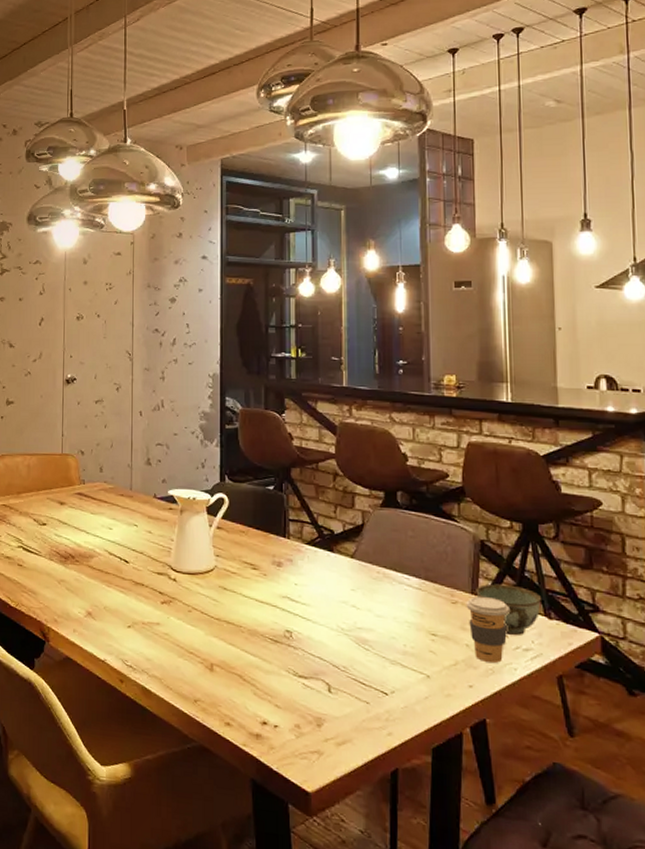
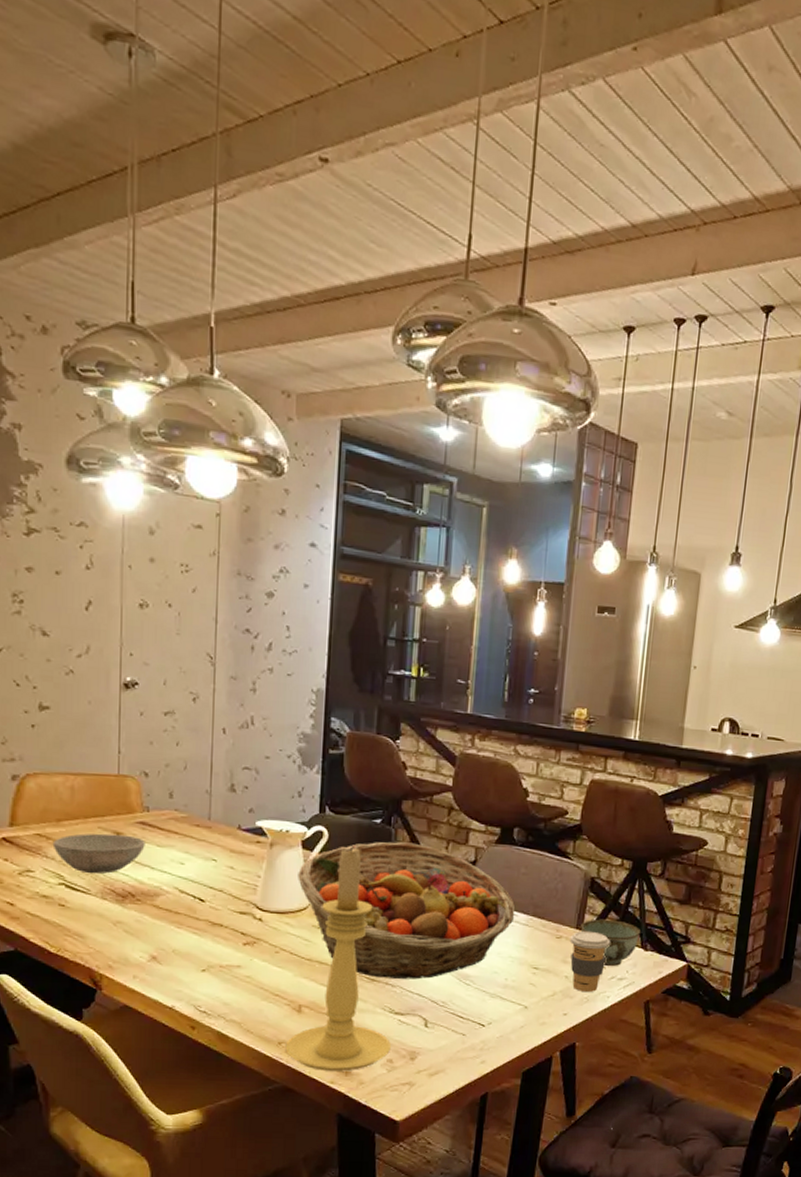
bowl: none [14,503,82,538] -> present [52,833,145,874]
candle holder: none [201,511,297,735] -> present [285,846,391,1072]
fruit basket: none [205,507,407,642] -> present [298,842,516,979]

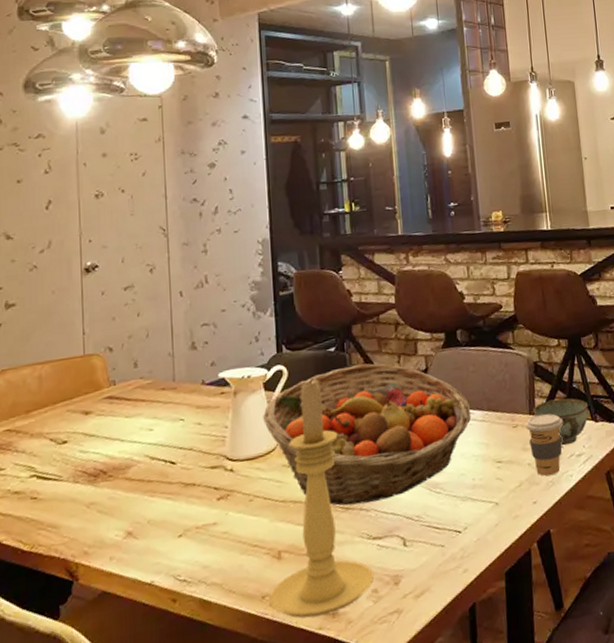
bowl: present [52,833,145,874] -> none [22,412,114,460]

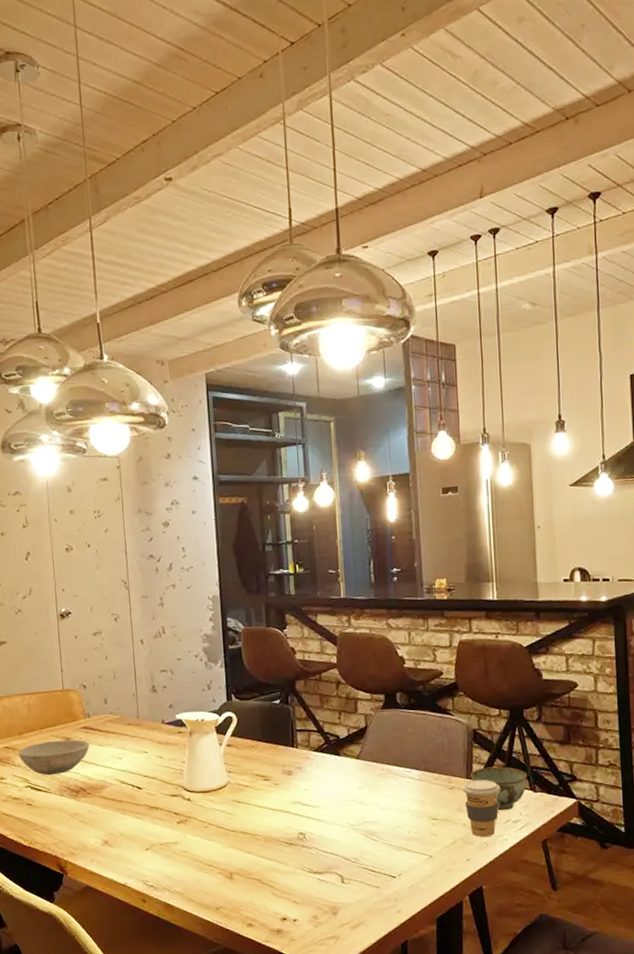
bowl: none [22,412,114,460] -> present [18,739,90,776]
fruit basket: present [263,363,472,506] -> none [215,717,409,842]
candle holder: present [269,378,374,619] -> none [222,726,314,931]

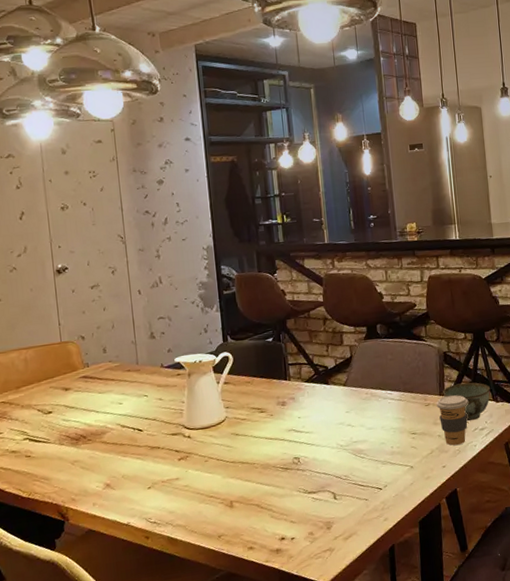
bowl: present [18,739,90,776] -> none [15,389,89,427]

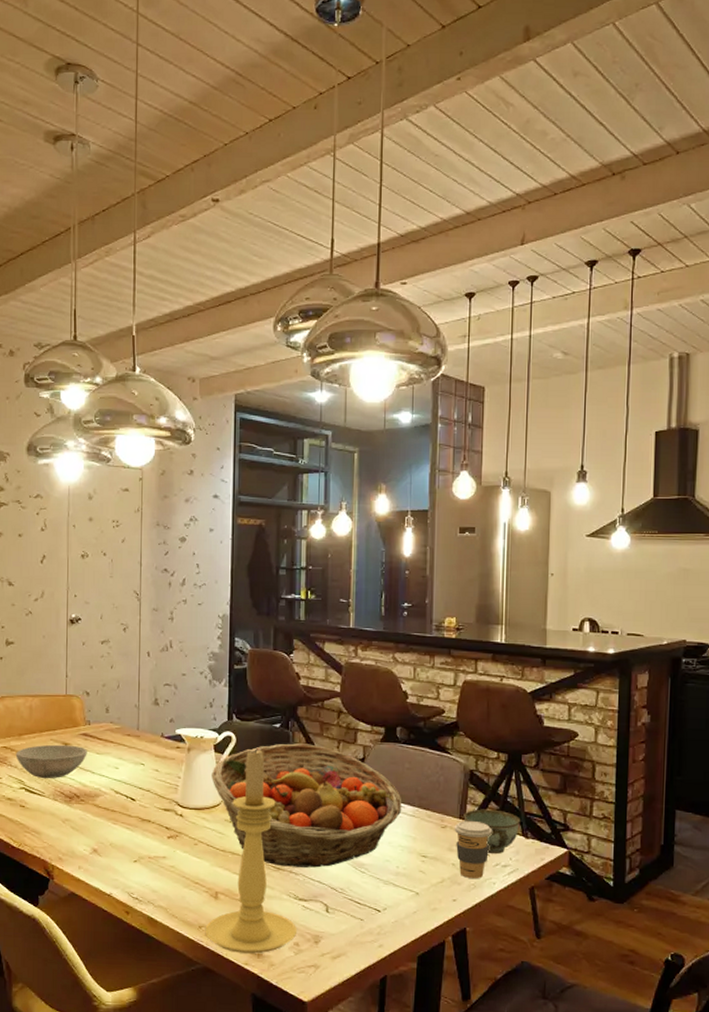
bowl: none [15,389,89,427] -> present [15,744,87,779]
fruit basket: none [213,351,390,467] -> present [211,743,402,868]
candle holder: none [224,363,310,554] -> present [205,748,296,954]

